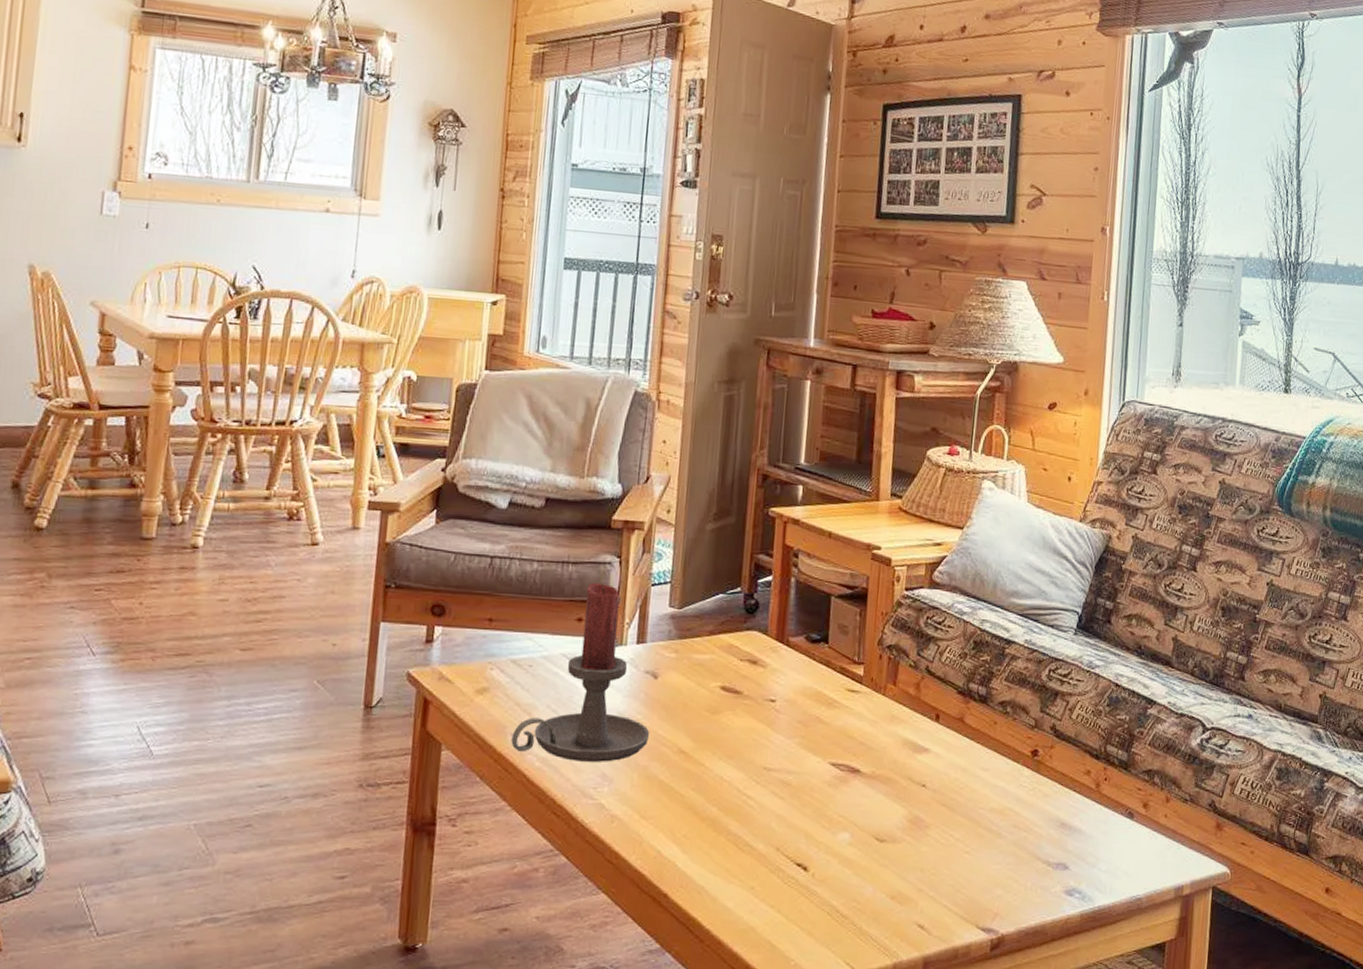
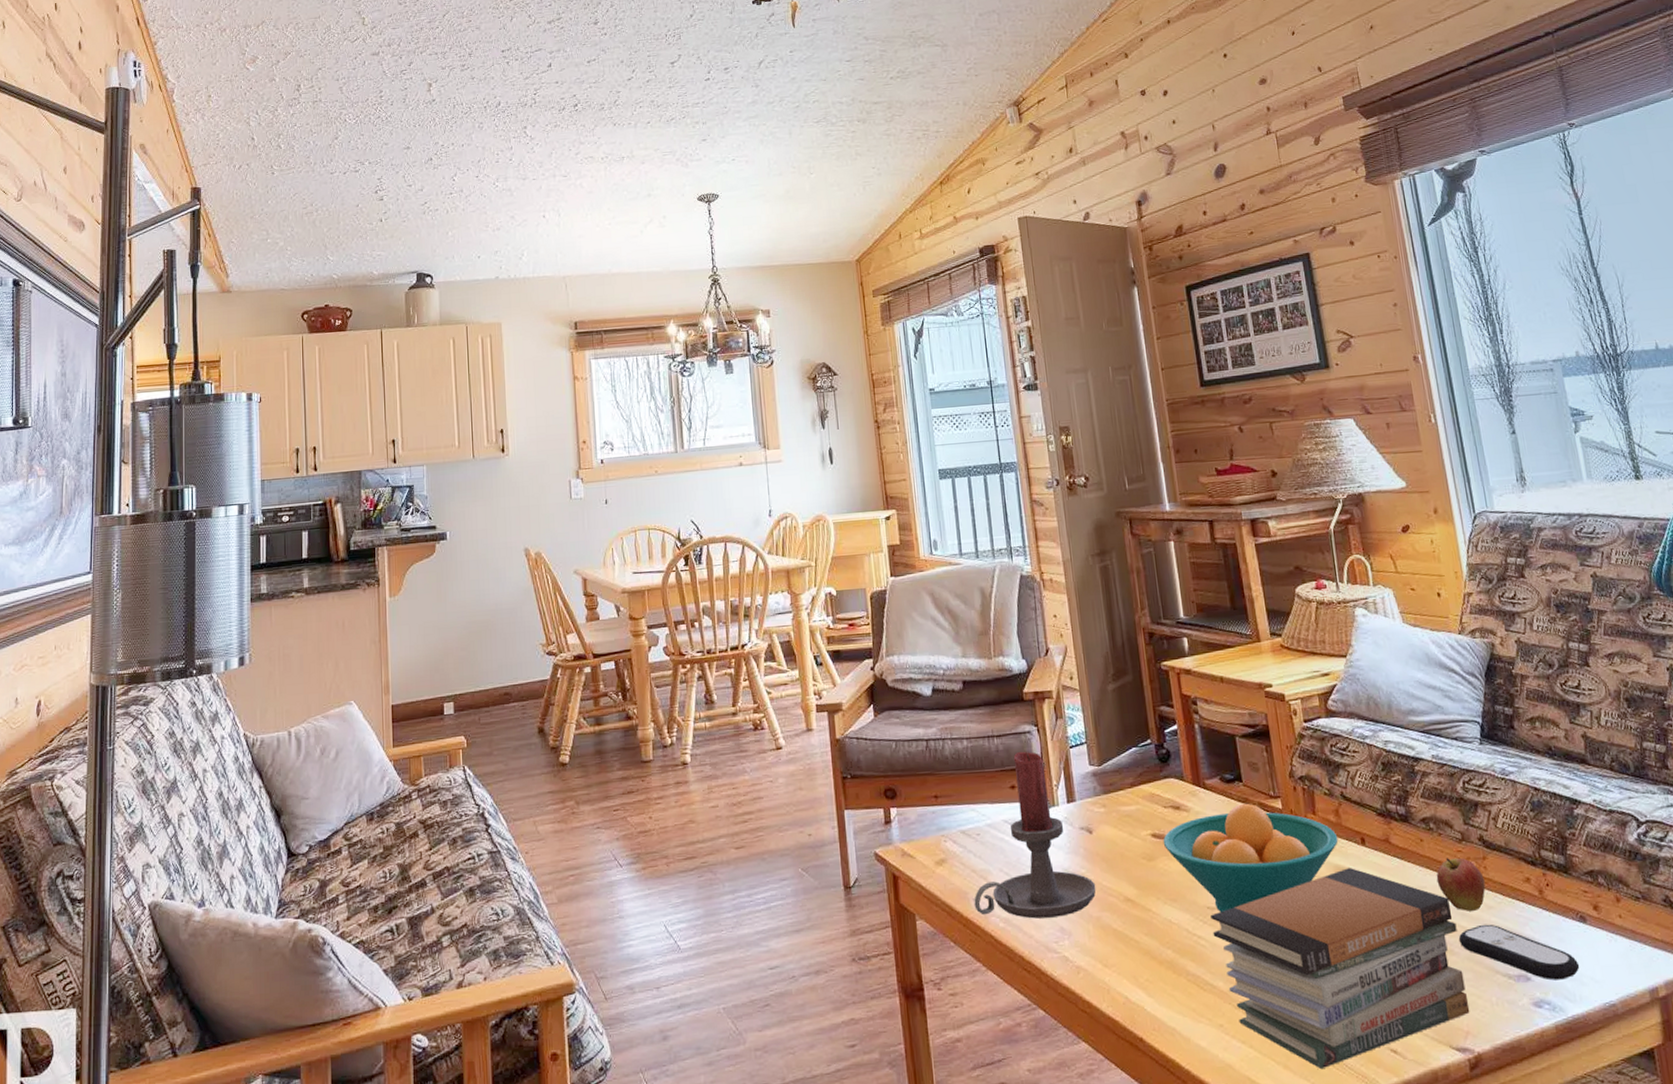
fruit bowl: none [731,665,913,774] -> present [1163,803,1338,912]
book stack: none [763,743,1010,939] -> present [1210,868,1470,1070]
fruit: none [1001,743,1048,798] -> present [1436,857,1486,912]
remote control: none [1008,811,1117,871] -> present [1458,924,1580,980]

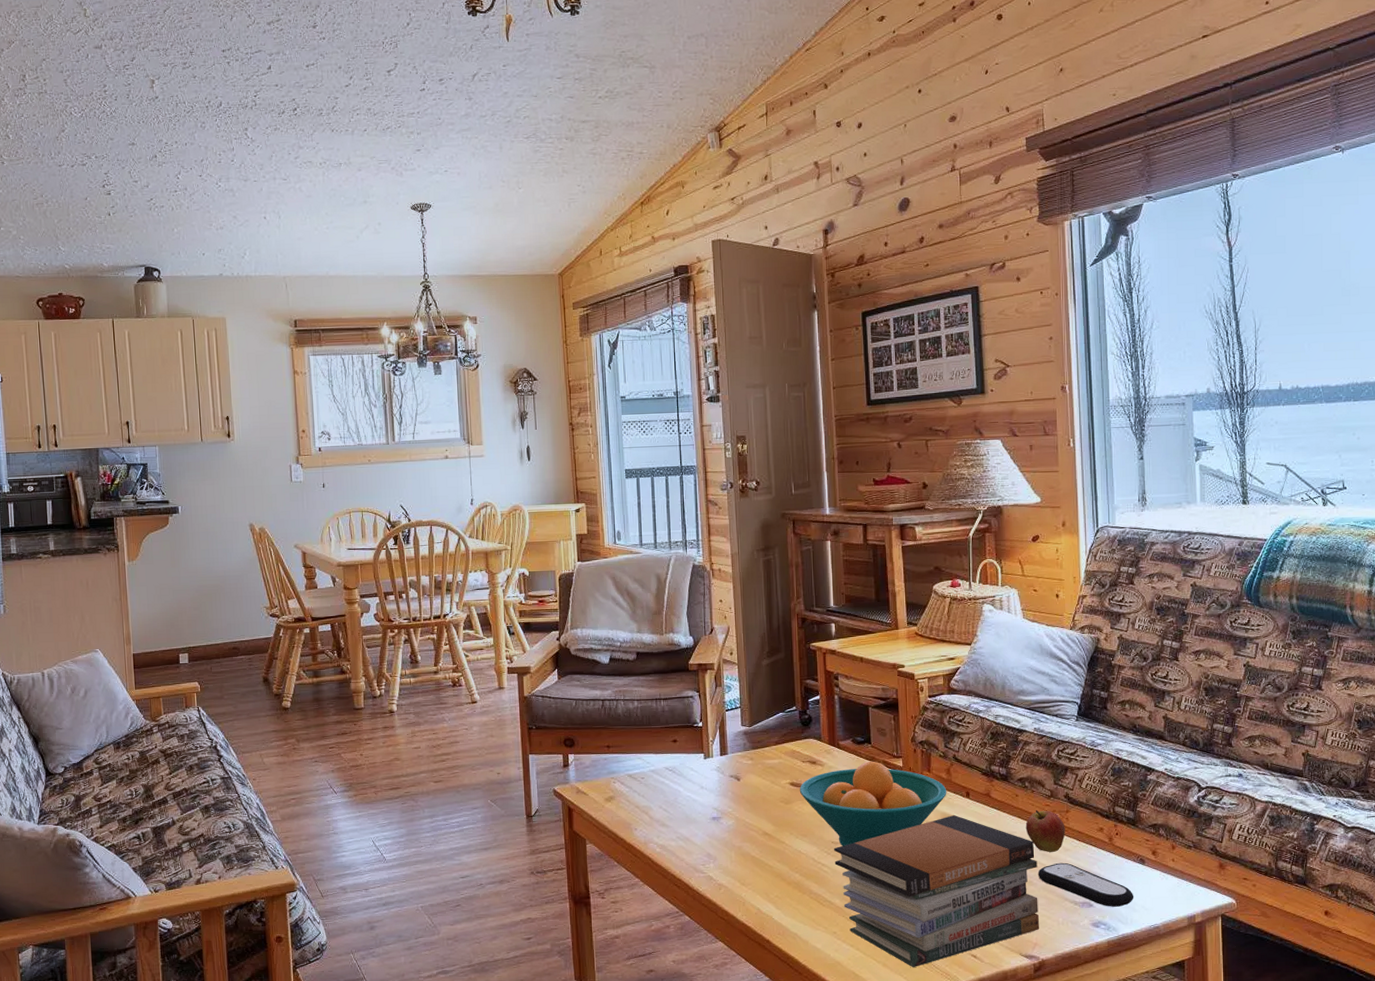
candle holder: present [974,751,1096,919] -> none [636,712,740,846]

